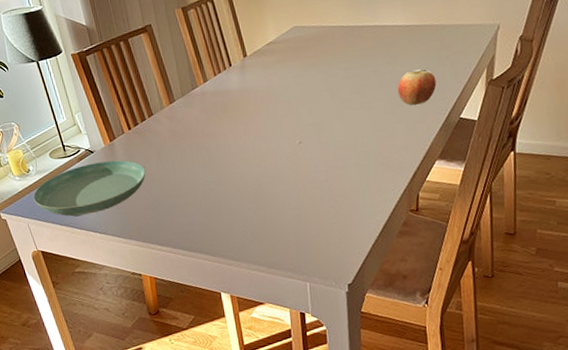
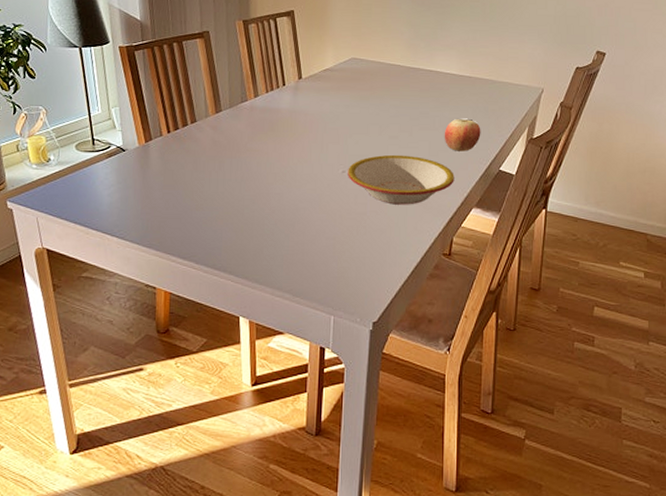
saucer: present [33,160,146,216] -> none [48,162,179,215]
bowl: none [304,116,414,168] -> present [348,154,455,205]

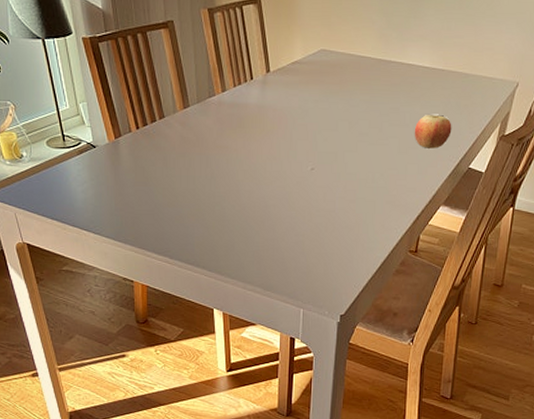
bowl: present [348,154,455,205] -> none [317,151,423,203]

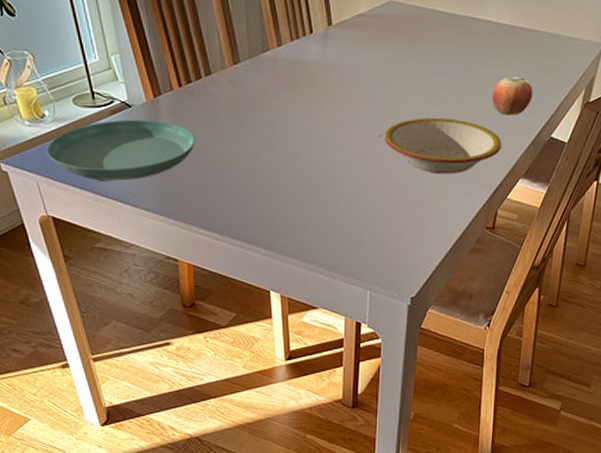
saucer: none [23,158,150,212] -> present [46,119,195,181]
bowl: none [317,151,423,203] -> present [385,117,502,174]

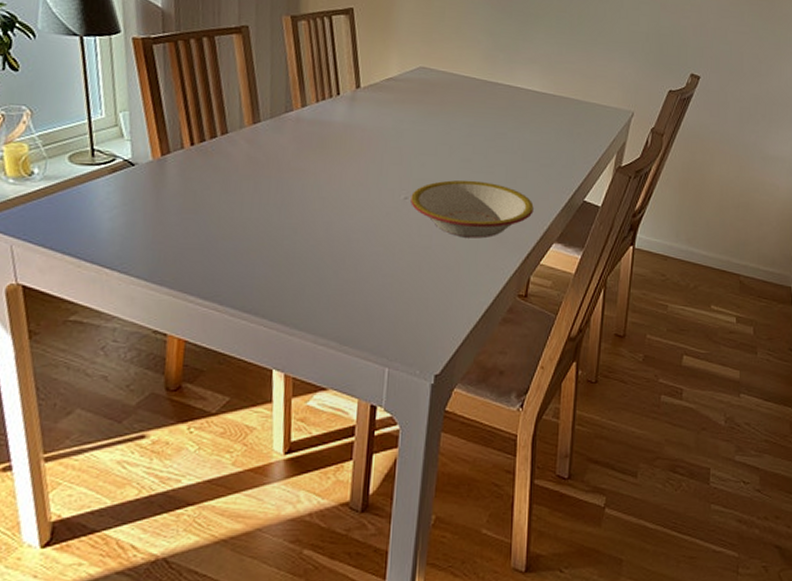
saucer: present [46,119,195,181] -> none [28,178,203,245]
apple: present [492,78,533,115] -> none [523,142,565,179]

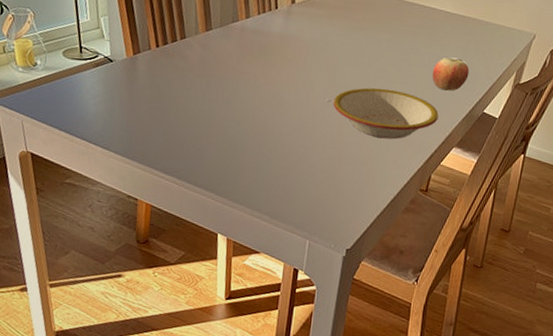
apple: none [523,142,565,179] -> present [432,58,470,91]

